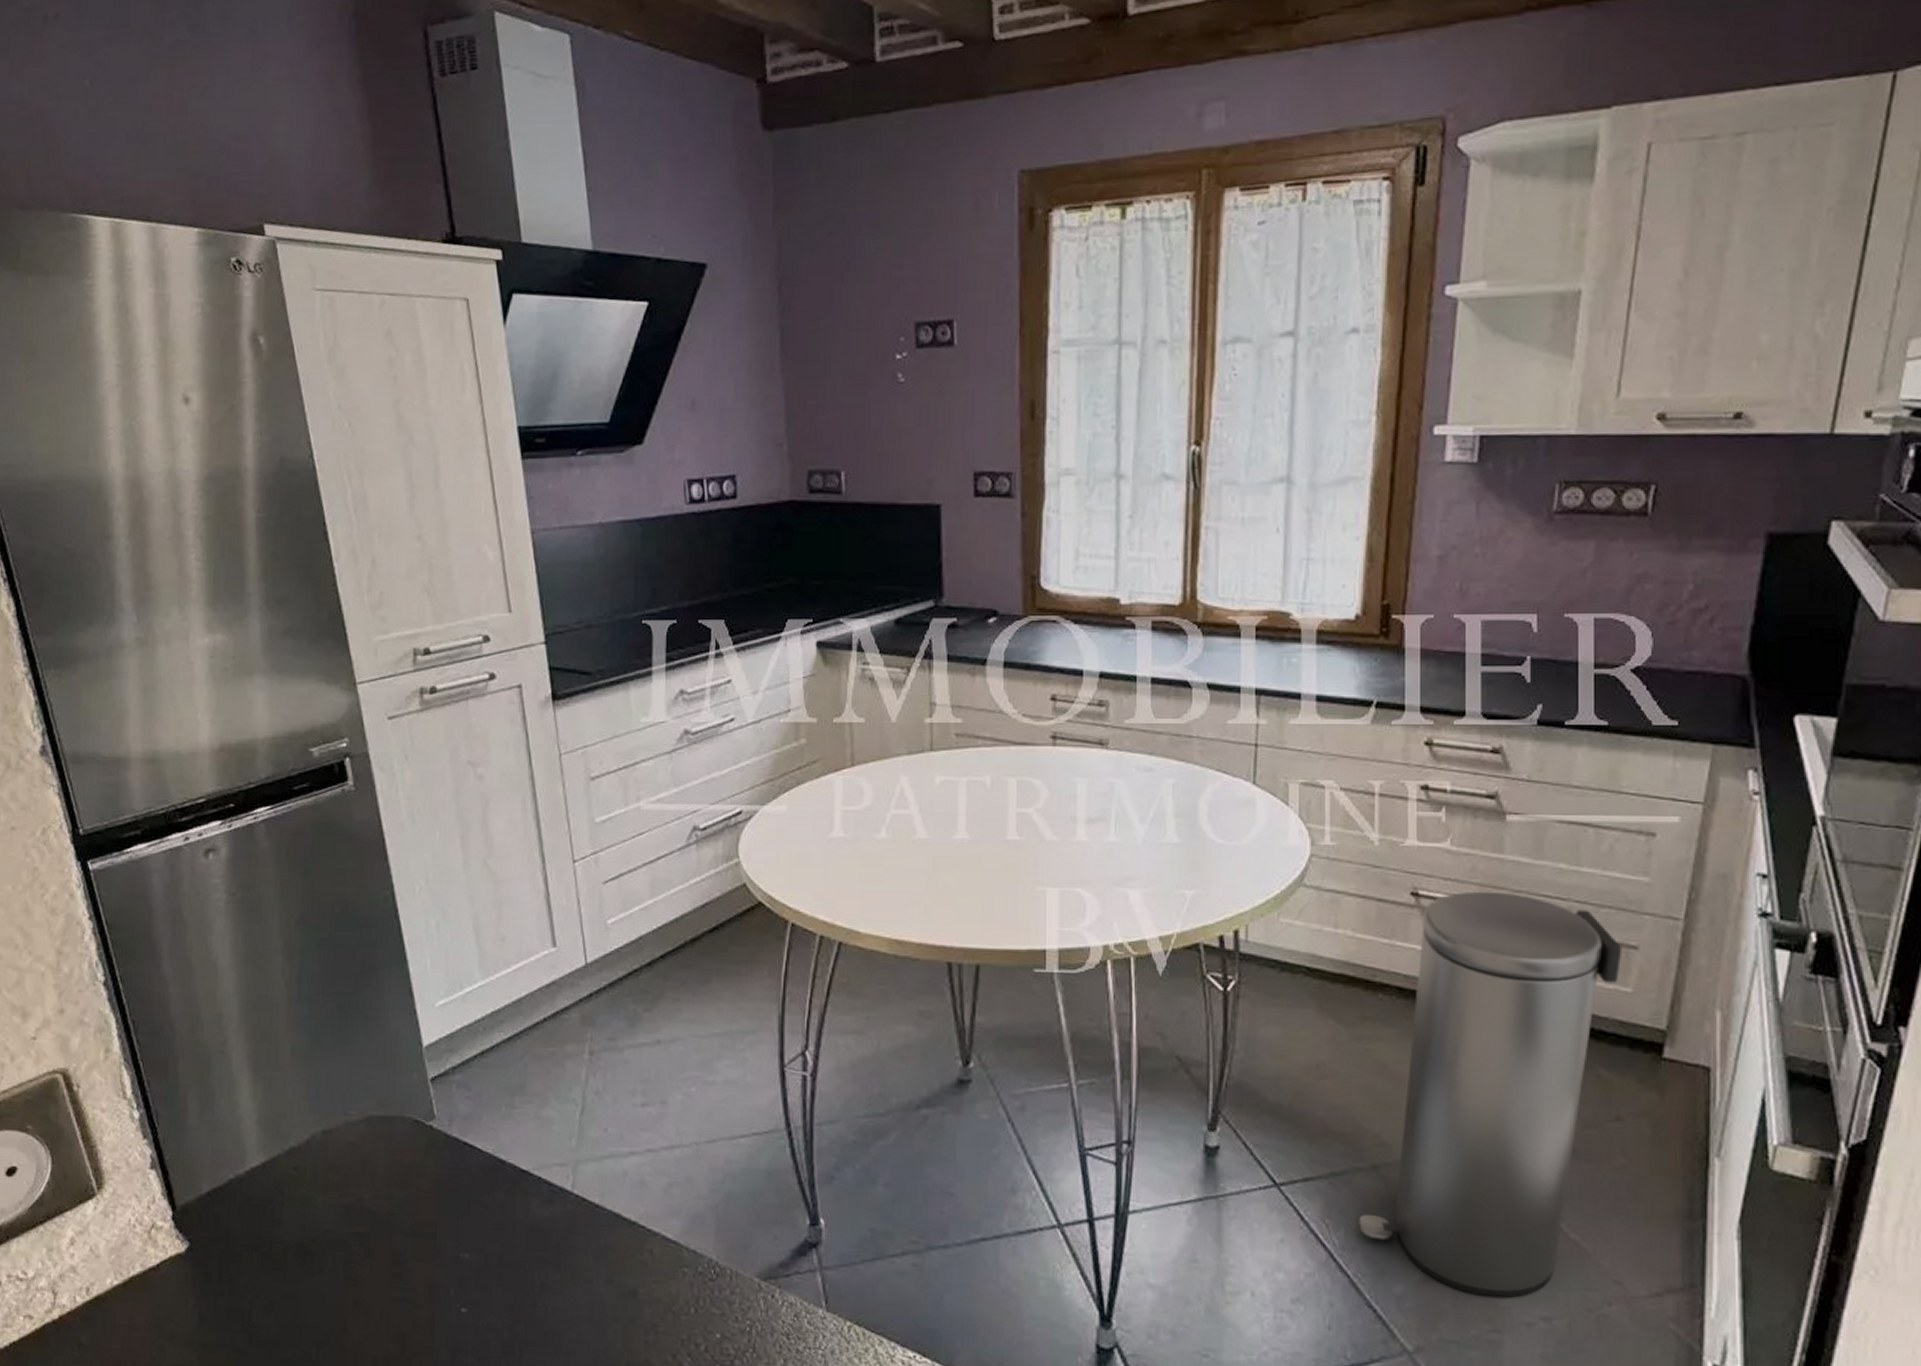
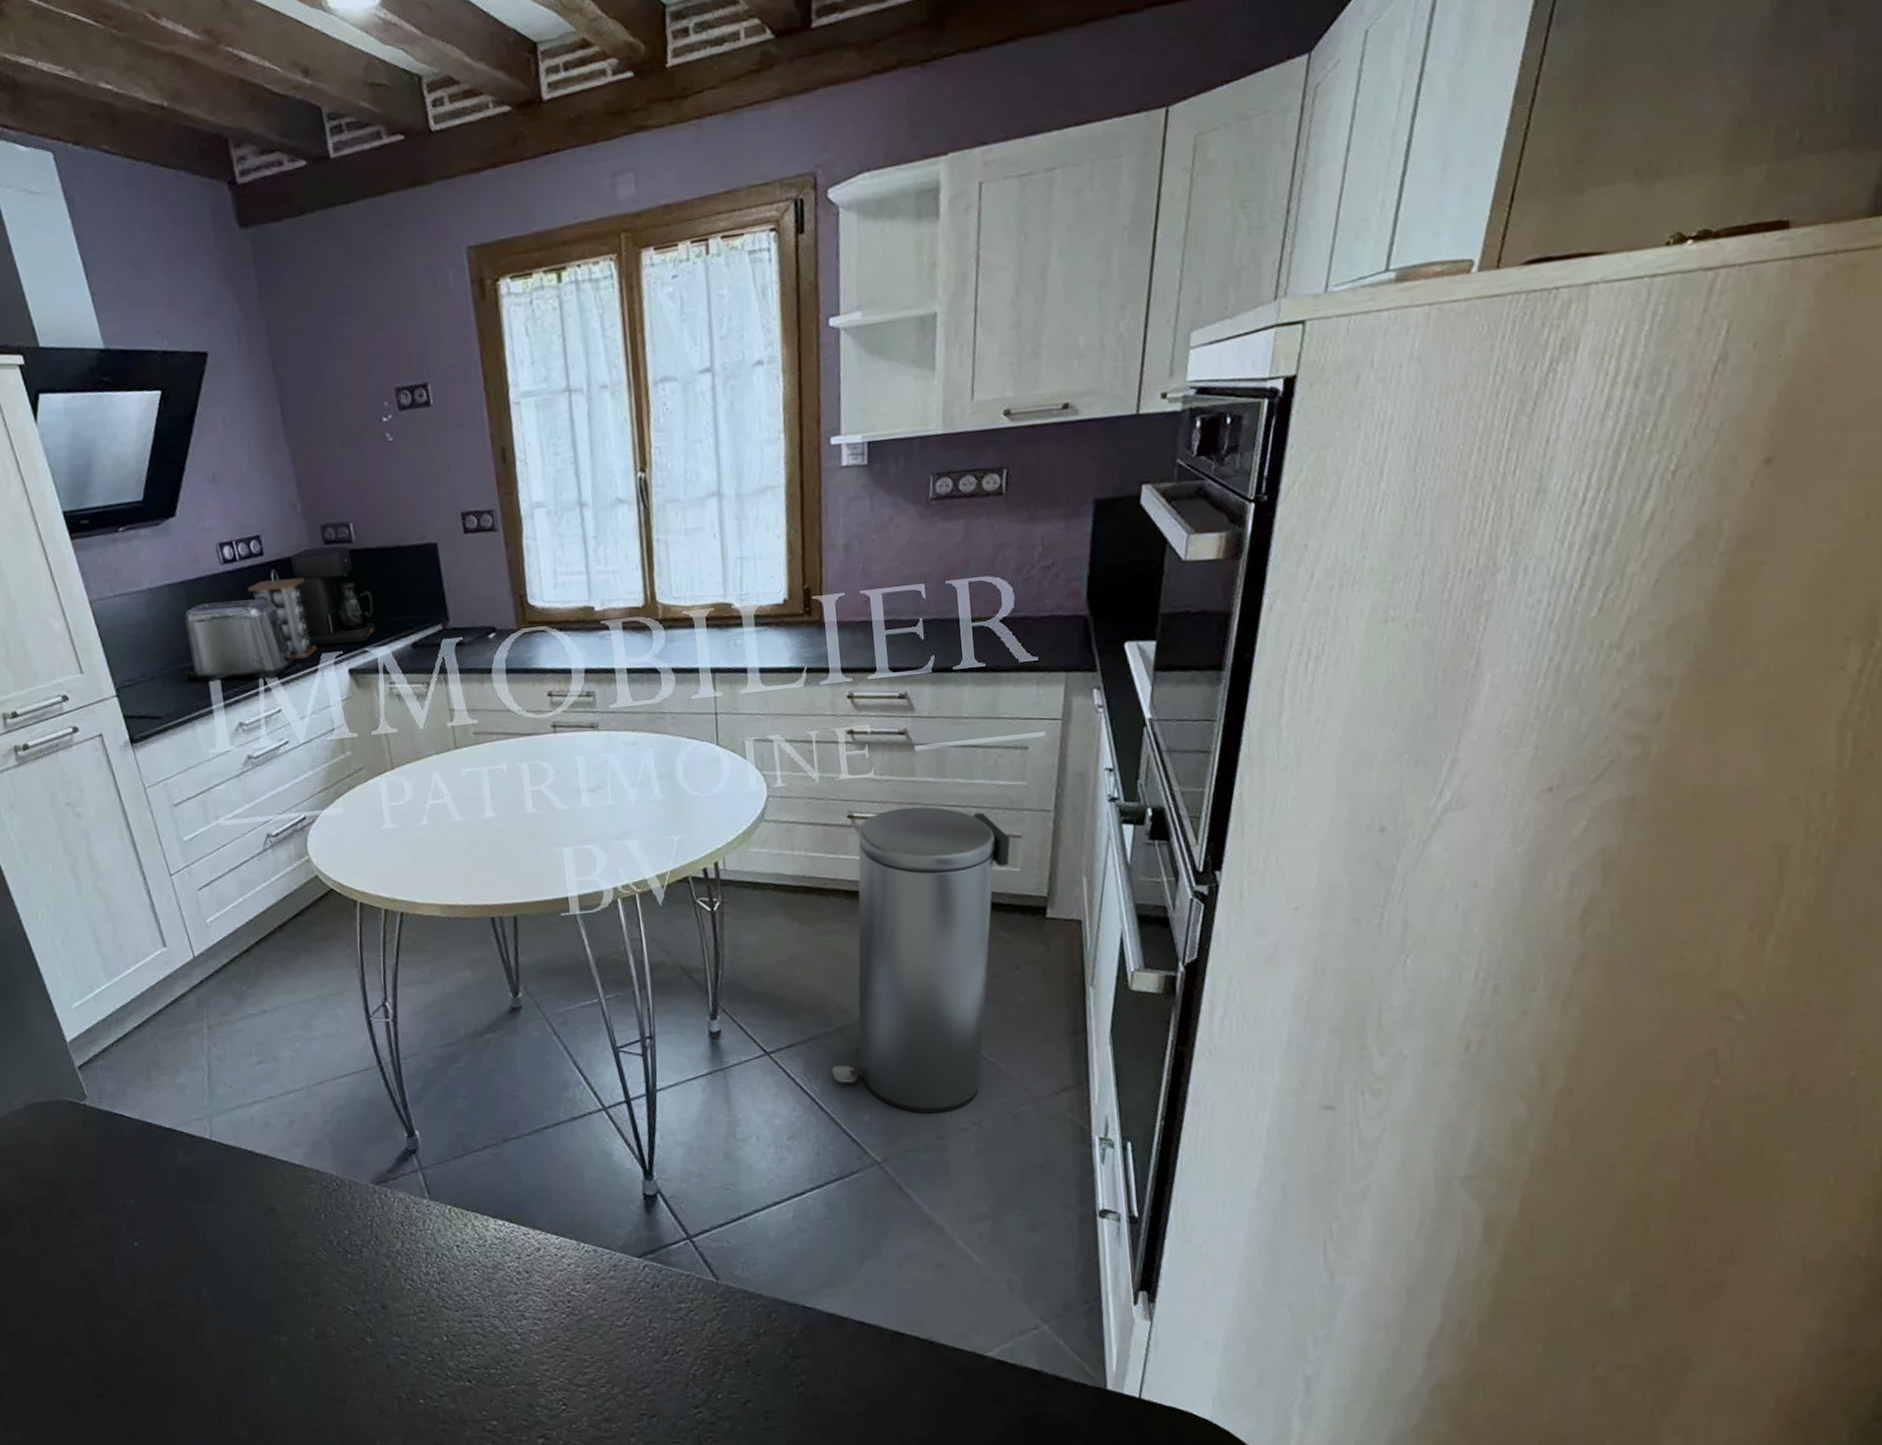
toaster: none [626,547,754,642] -> present [184,598,294,684]
spice rack: none [713,516,783,624] -> present [248,569,317,661]
coffee maker: none [767,495,858,612] -> present [290,546,377,647]

